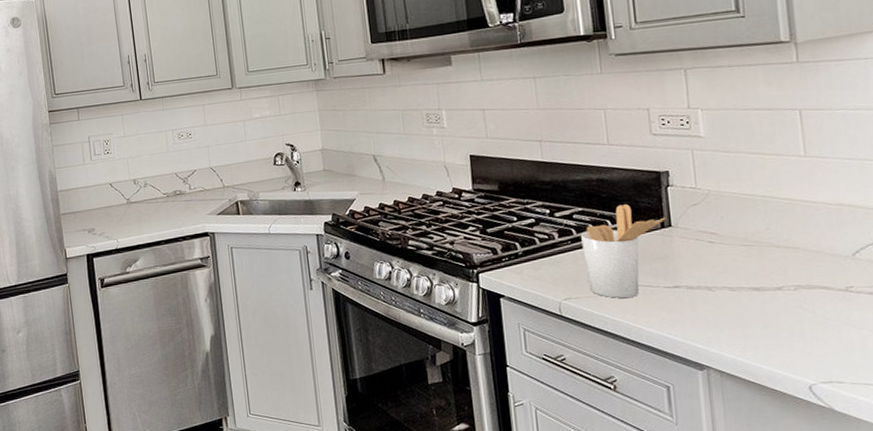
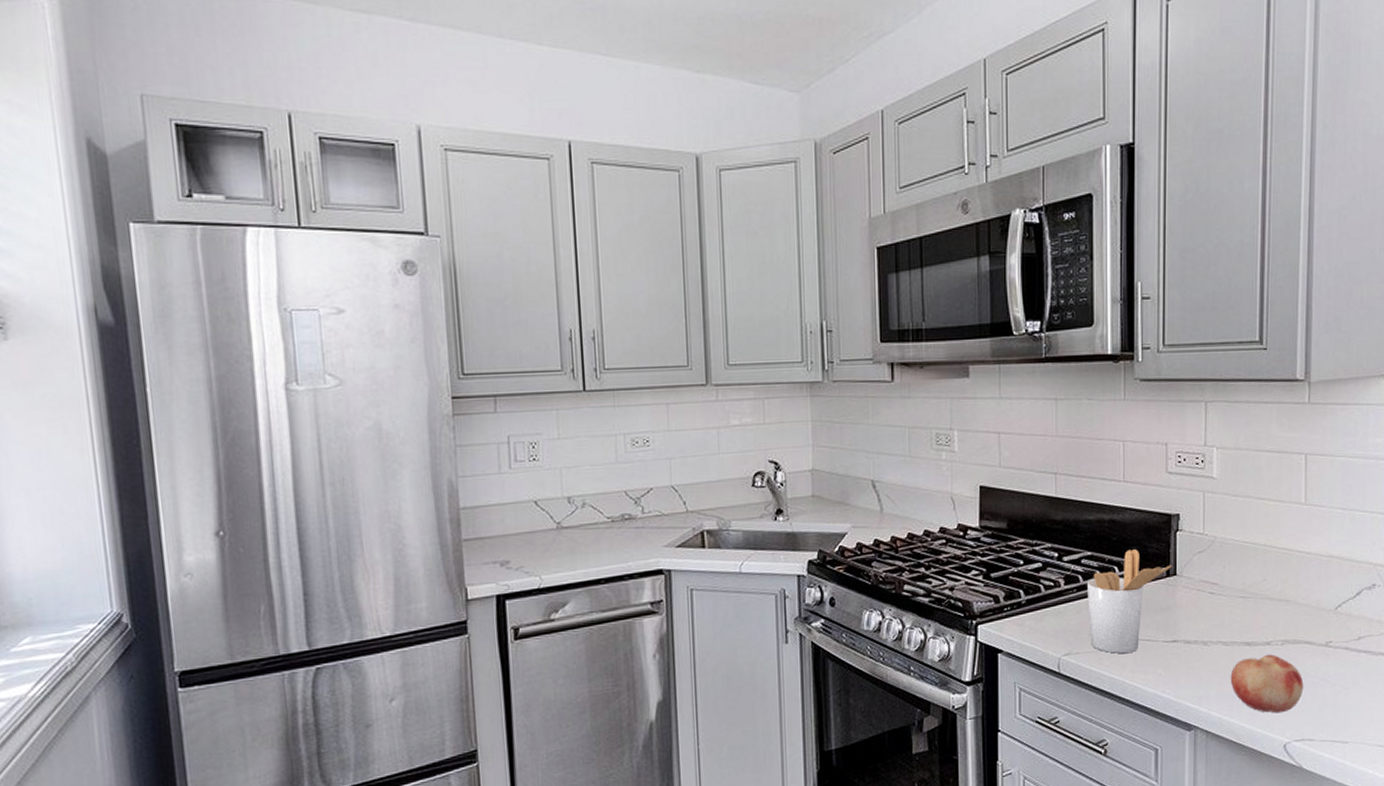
fruit: none [740,298,826,356] -> present [1230,654,1304,714]

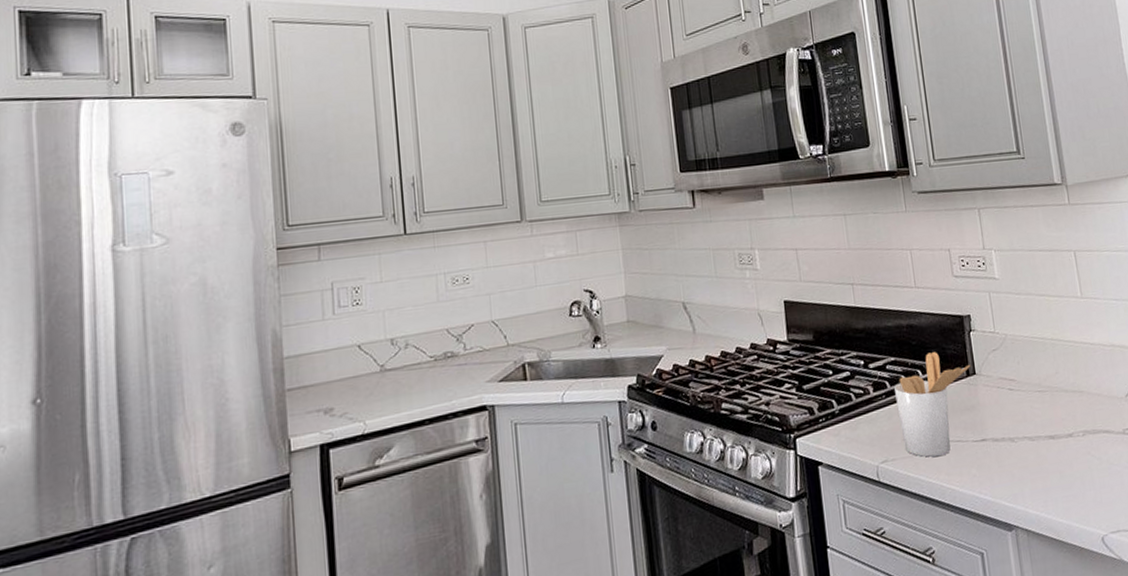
fruit: present [1230,654,1304,714] -> none [1040,445,1111,506]

